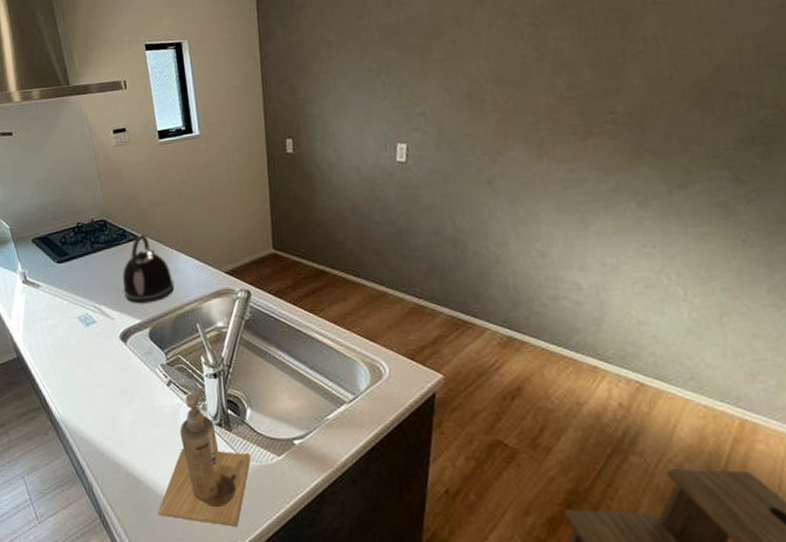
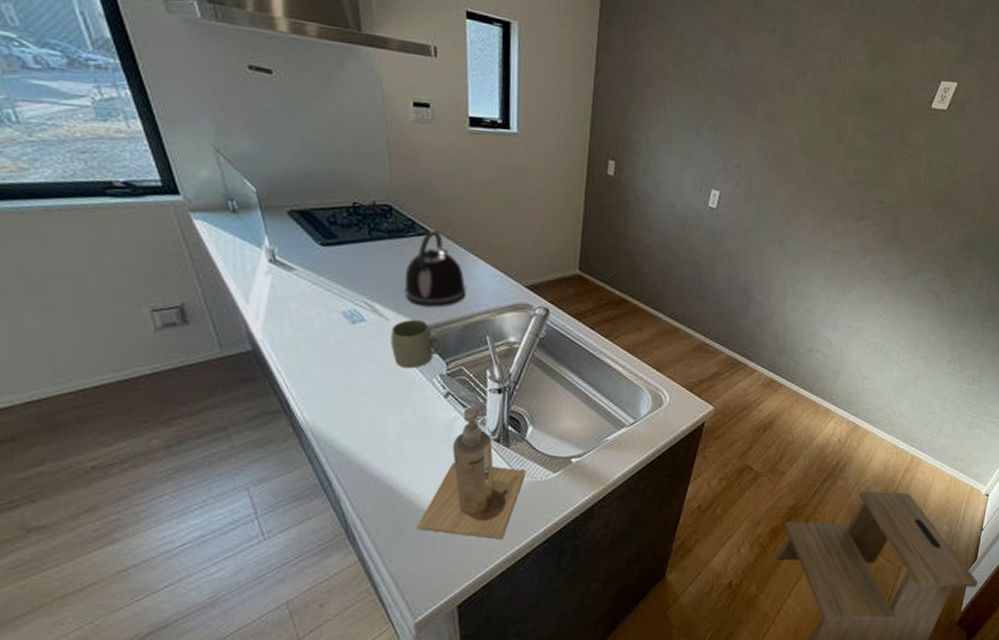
mug: none [117,316,163,362] -> present [390,320,446,369]

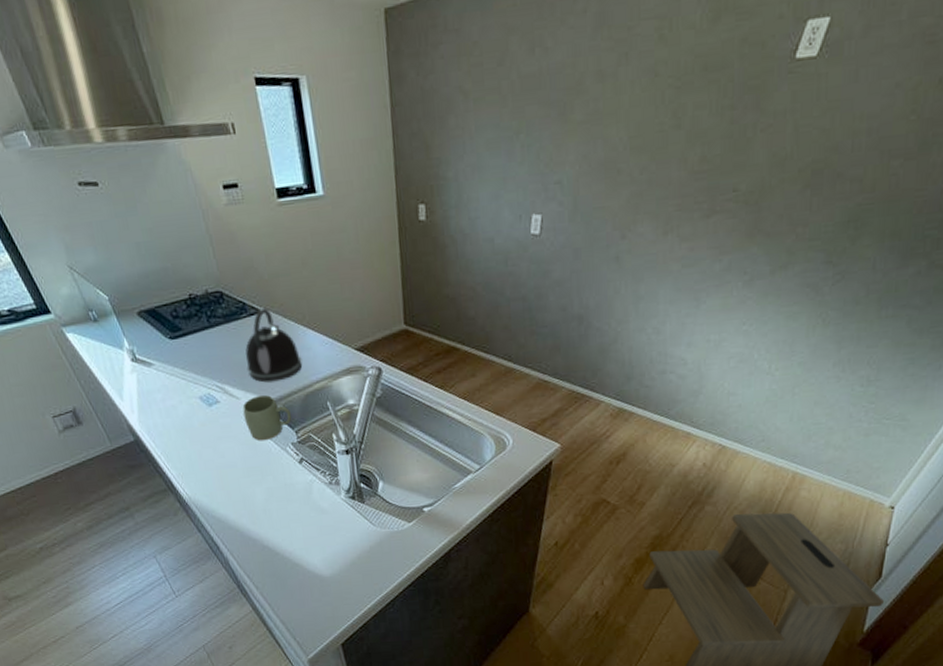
soap dispenser: present [416,401,526,540] -> none [295,462,384,586]

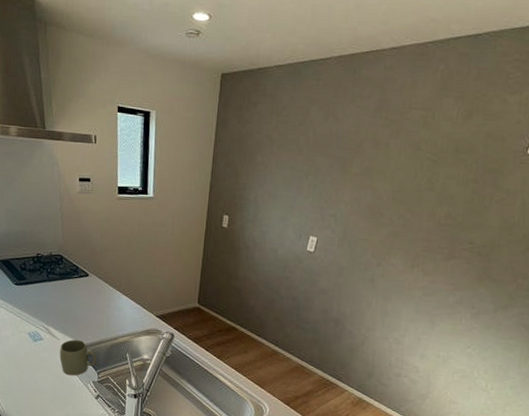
kettle: present [245,307,303,383] -> none [69,272,113,331]

